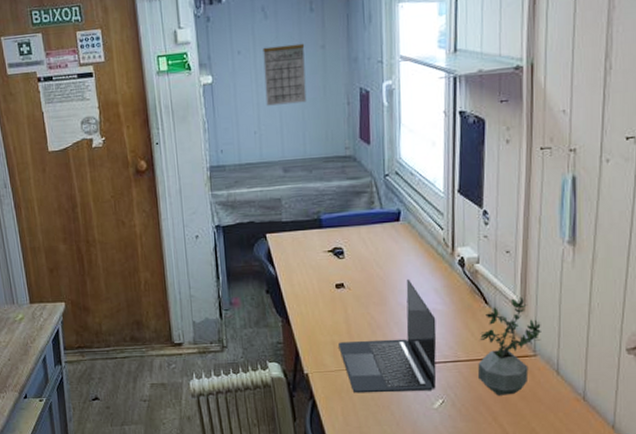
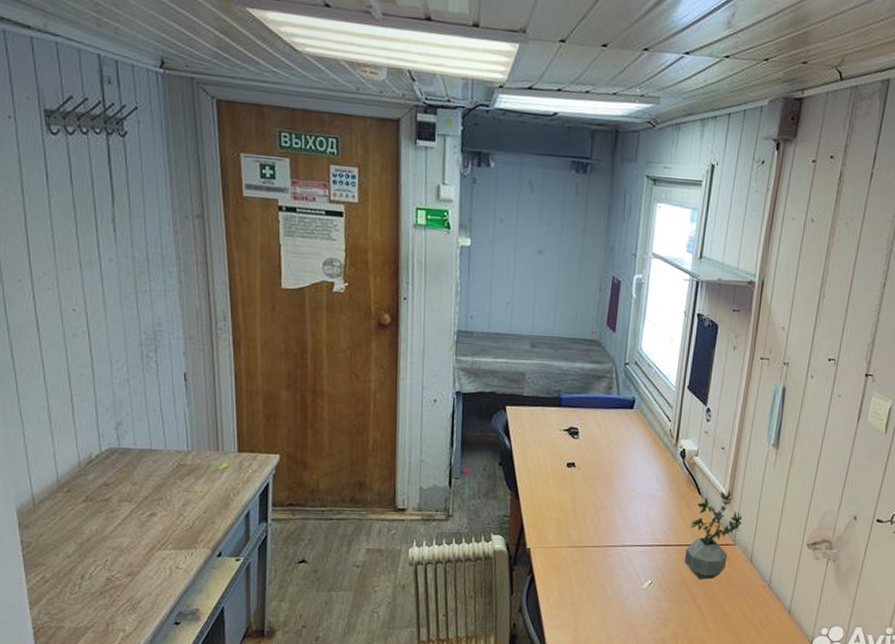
calendar: present [263,43,307,106] -> none [522,220,567,282]
laptop: present [338,278,437,393] -> none [563,464,655,571]

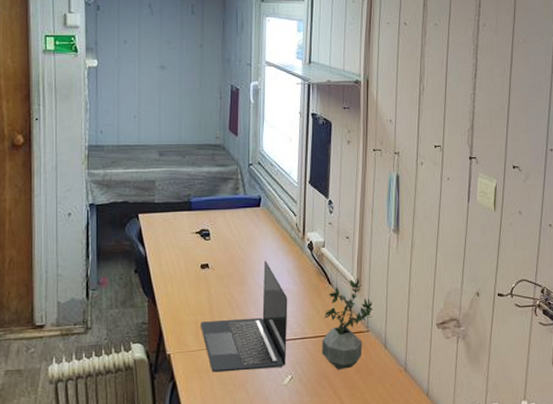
laptop: none [563,464,655,571] -> present [201,260,288,373]

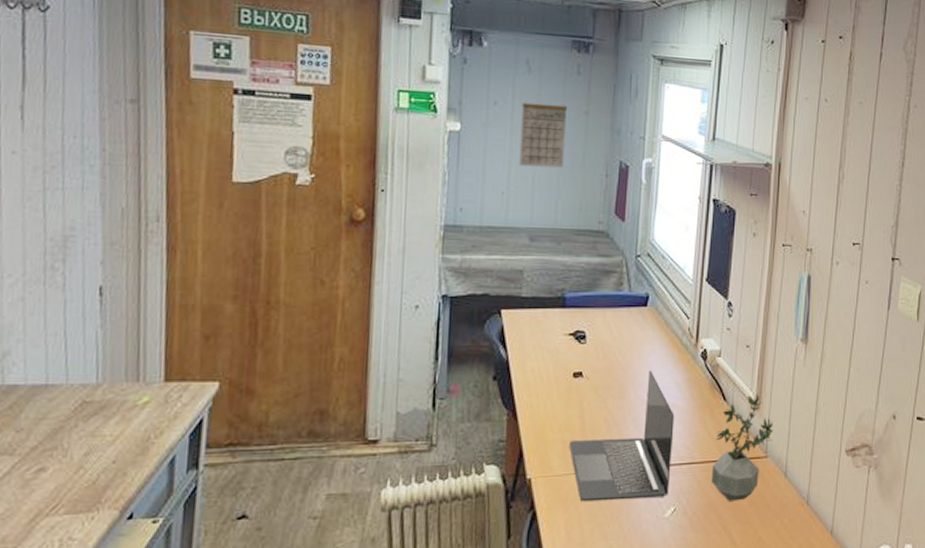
calendar: none [147,40,185,93] -> present [519,102,568,168]

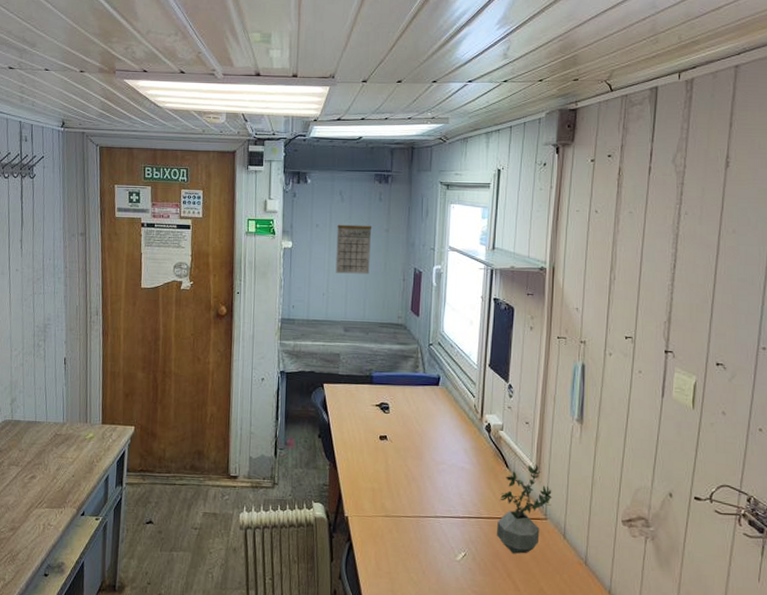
laptop: present [569,370,675,502] -> none [377,437,464,543]

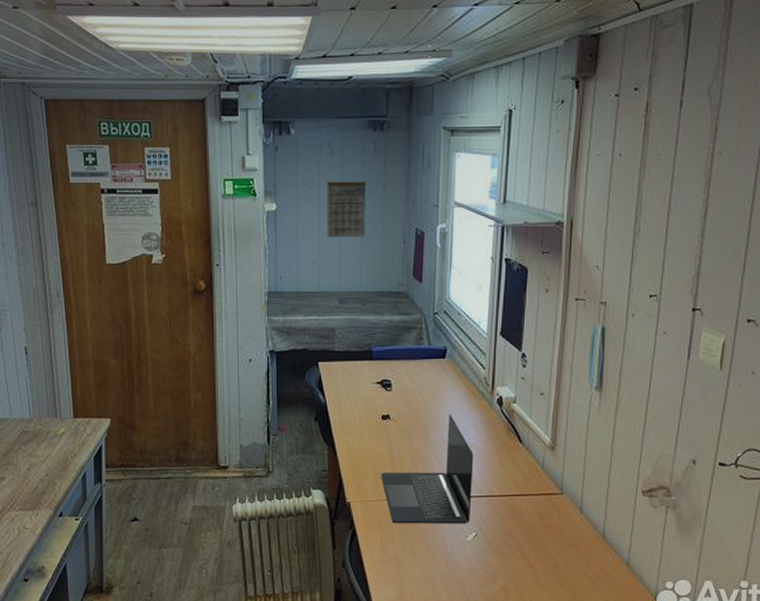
laptop: none [377,437,464,543] -> present [381,414,474,524]
potted plant: present [497,464,552,554] -> none [510,437,568,531]

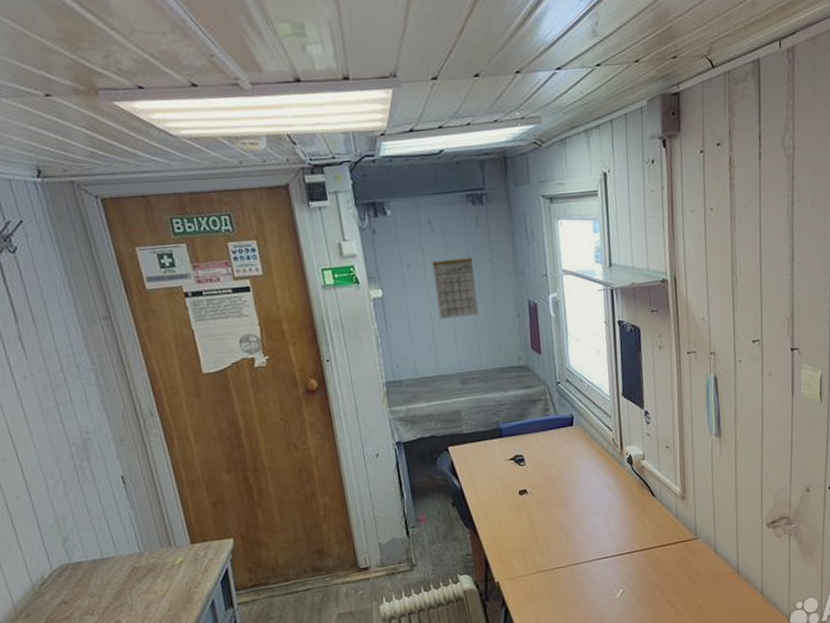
laptop: present [381,414,474,524] -> none [525,479,616,595]

